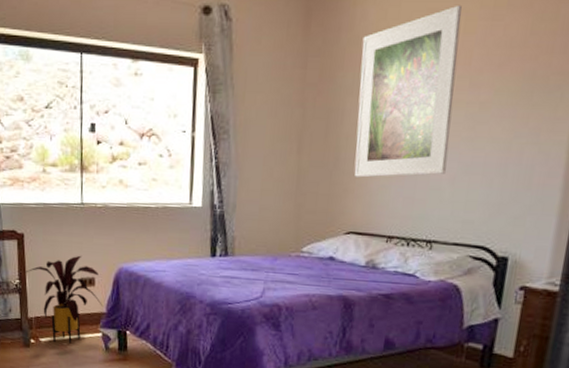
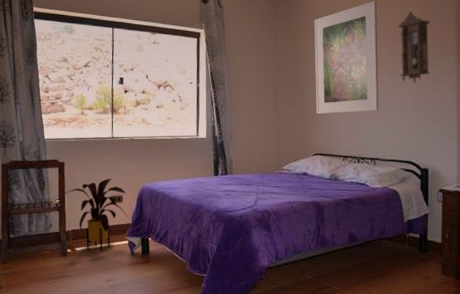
pendulum clock: none [483,22,543,134] -> present [397,12,430,84]

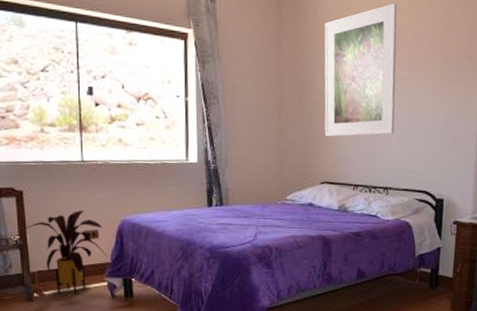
pendulum clock: present [397,12,430,84] -> none [418,18,455,104]

